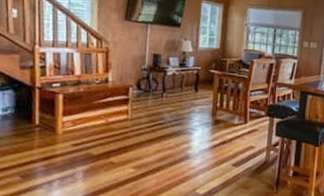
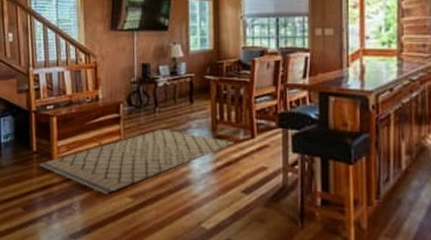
rug: none [41,111,229,166] -> present [39,128,234,195]

